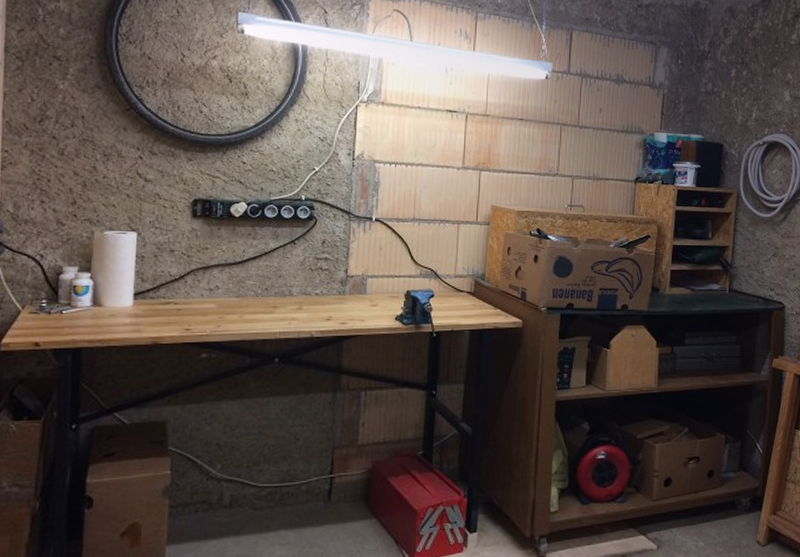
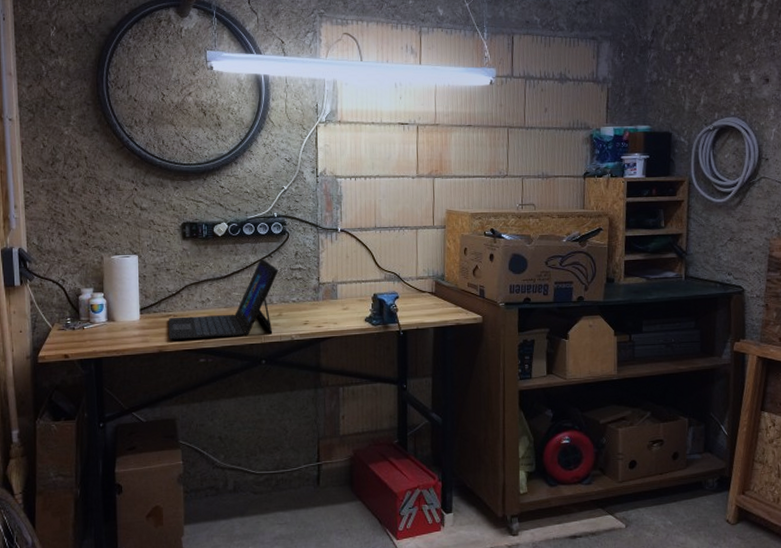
laptop: none [166,244,302,332] -> present [168,258,278,340]

